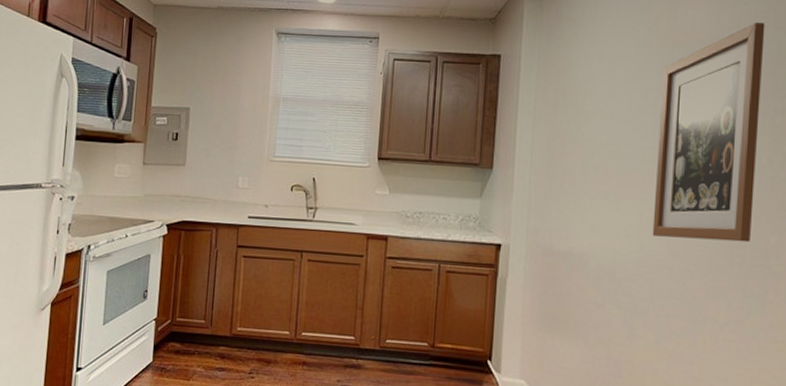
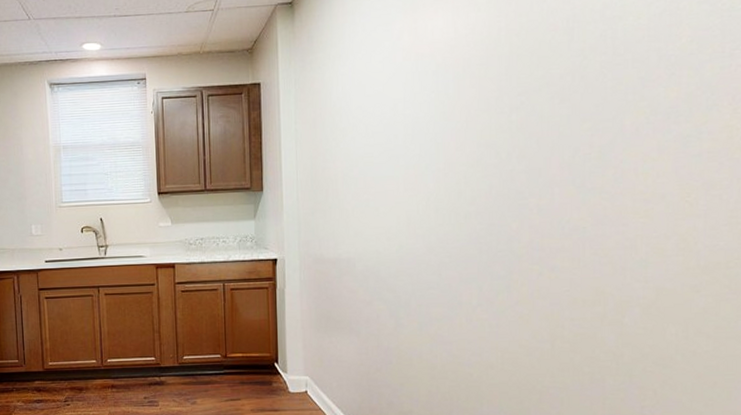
wall art: present [652,23,765,243] -> none [409,27,498,235]

